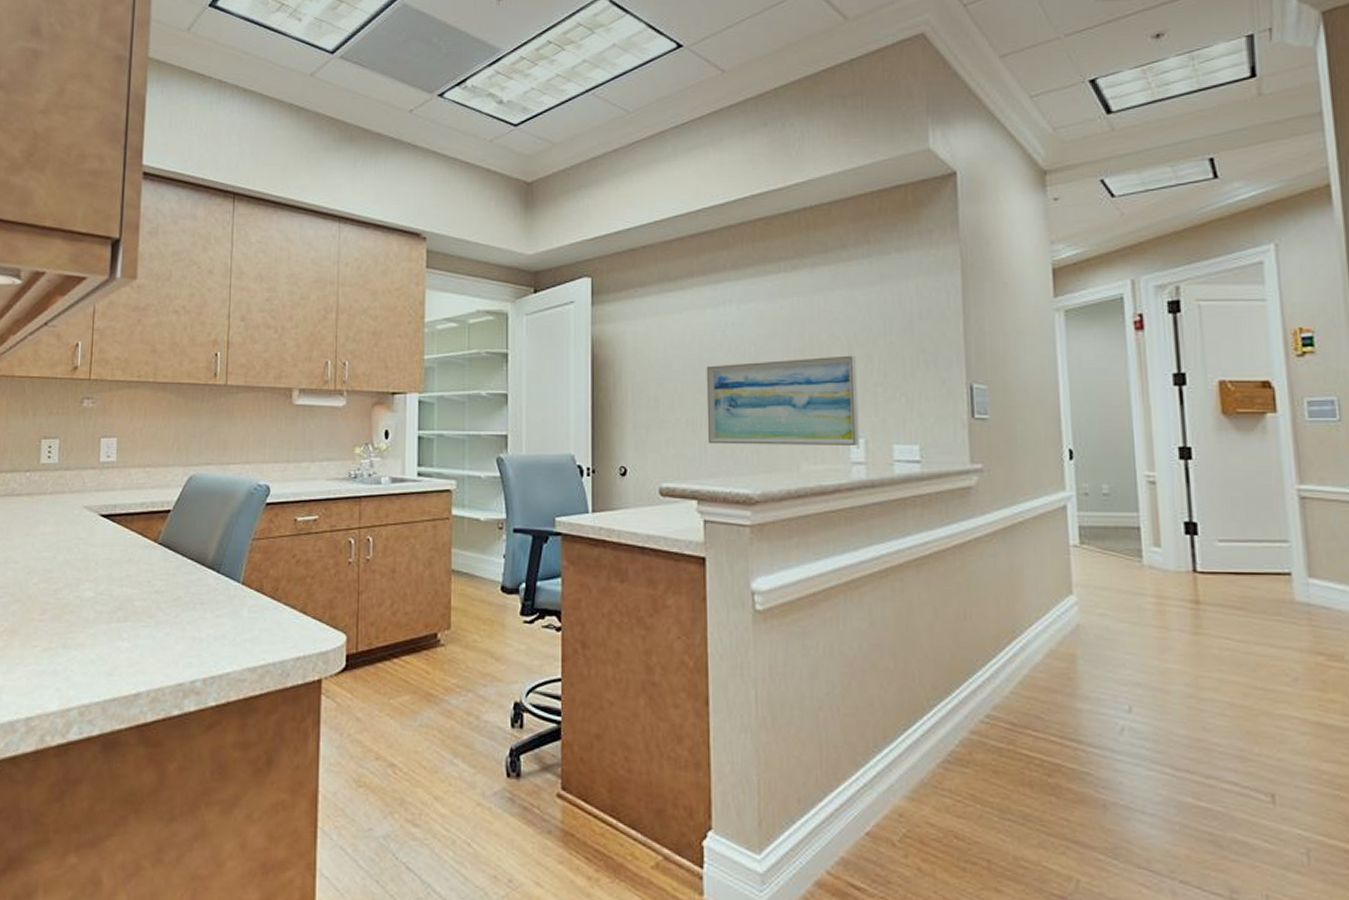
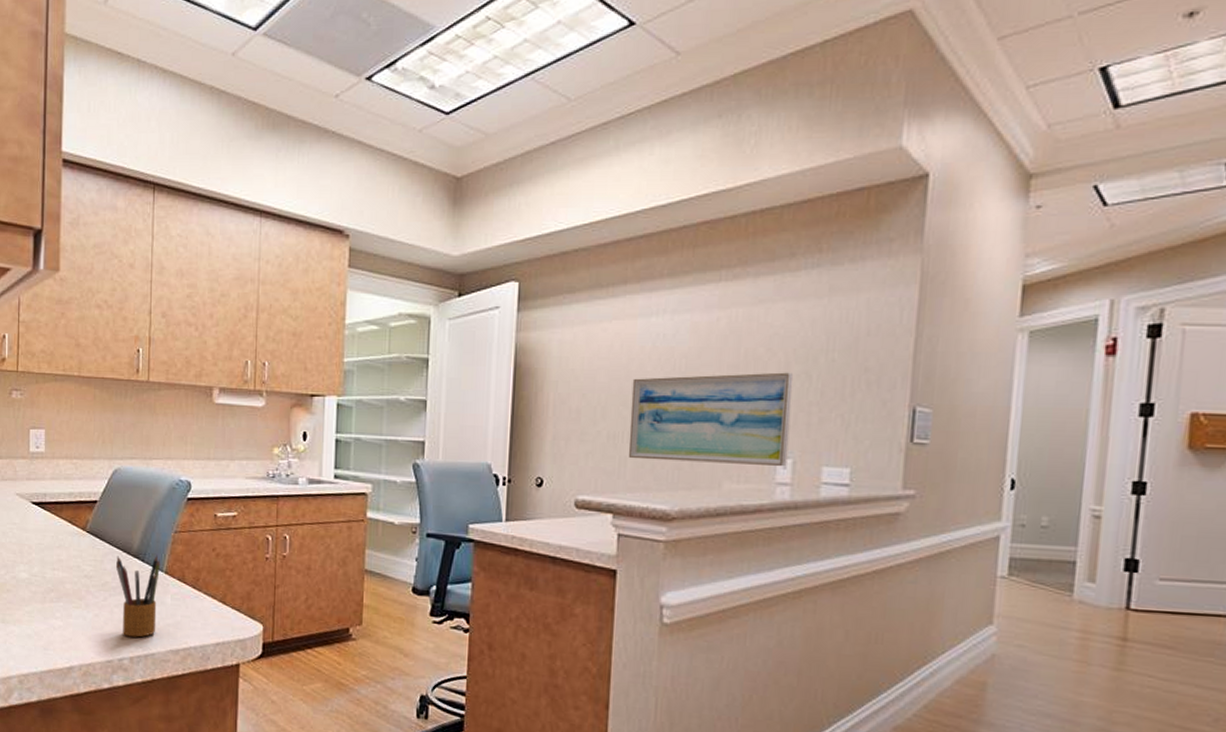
pencil box: none [190,565,238,656] -> present [116,555,161,638]

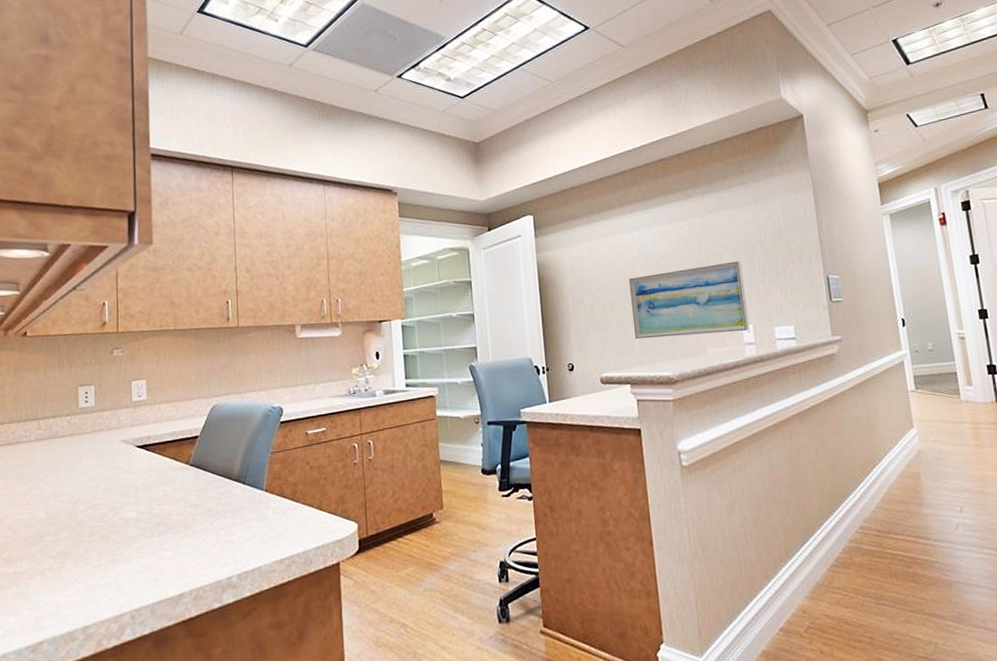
pencil box: present [116,555,161,638] -> none [219,476,261,555]

